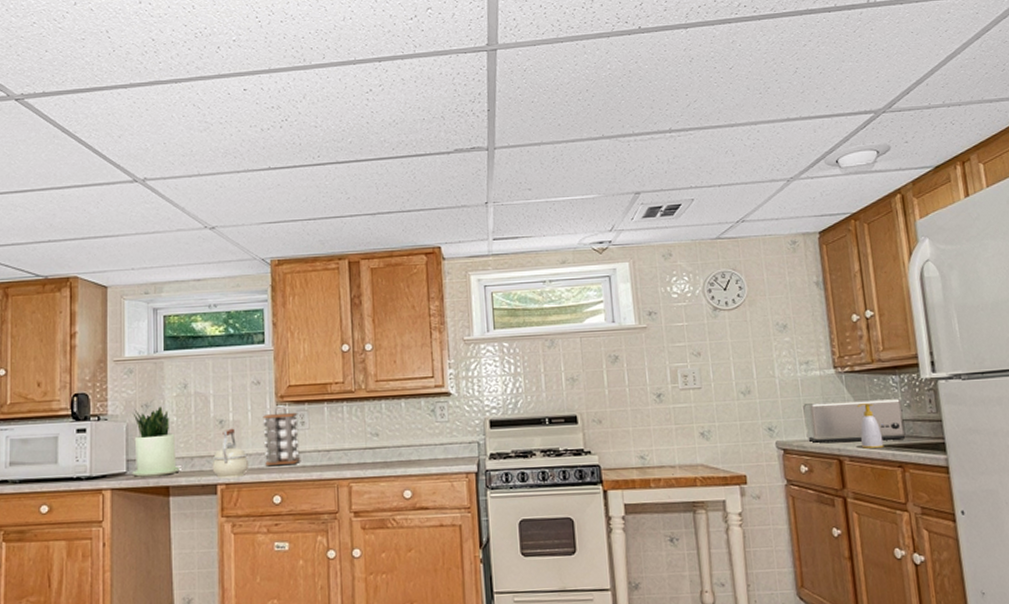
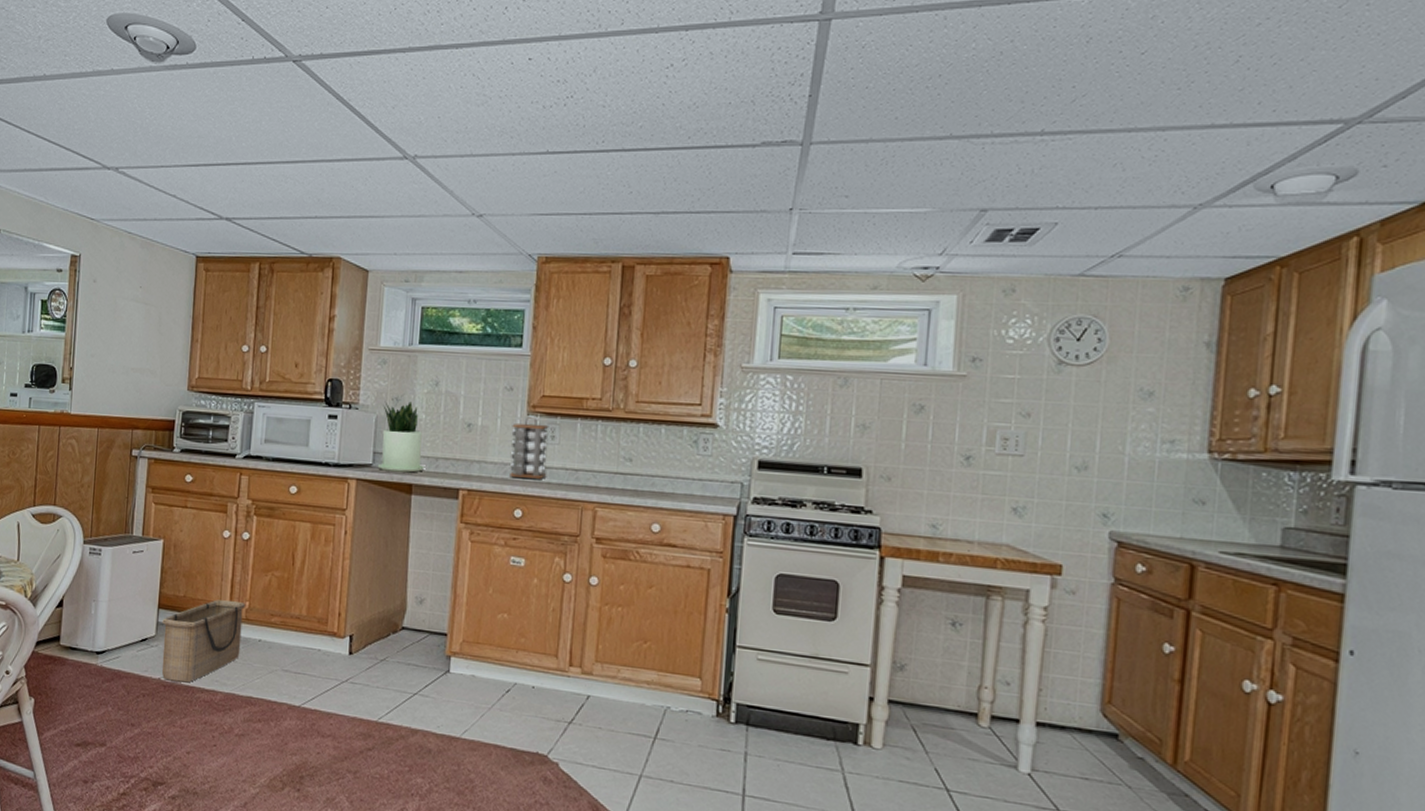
kettle: present [212,428,249,480] -> none [455,433,494,486]
toaster: present [804,399,906,444] -> none [1154,491,1296,553]
soap bottle: present [857,403,884,450] -> none [1225,501,1259,560]

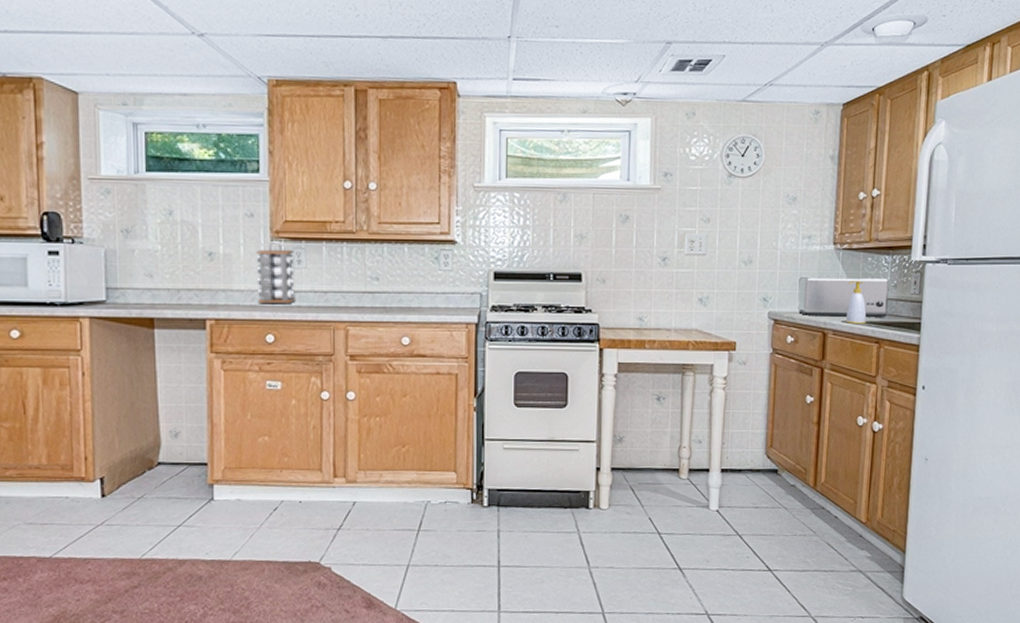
planter: present [377,401,426,473] -> none [111,233,167,308]
toaster: none [1154,491,1296,553] -> present [798,277,889,318]
soap bottle: none [1225,501,1259,560] -> present [845,281,867,325]

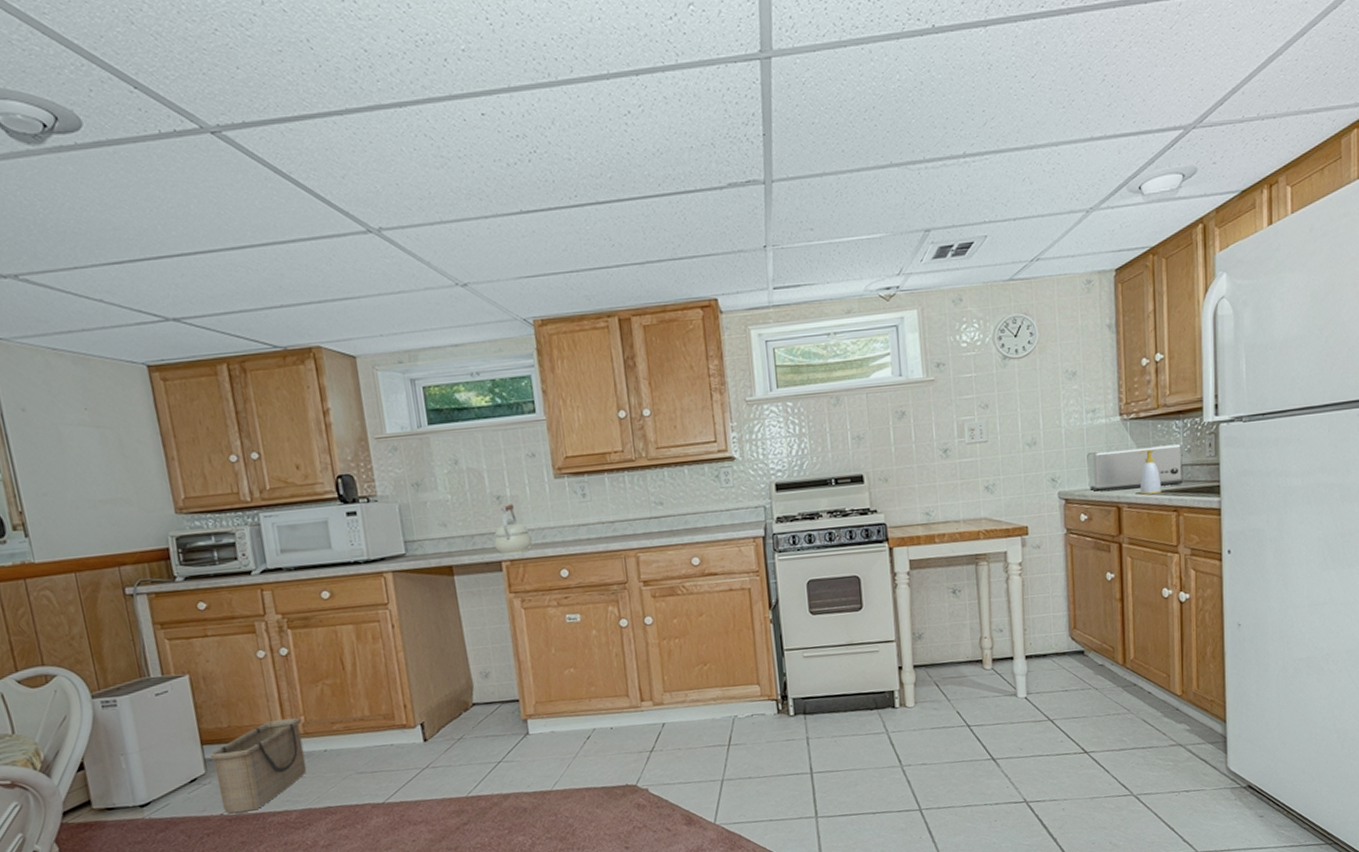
kettle: none [200,262,241,315] -> present [493,504,533,556]
spice rack: present [256,241,295,304] -> none [541,478,584,540]

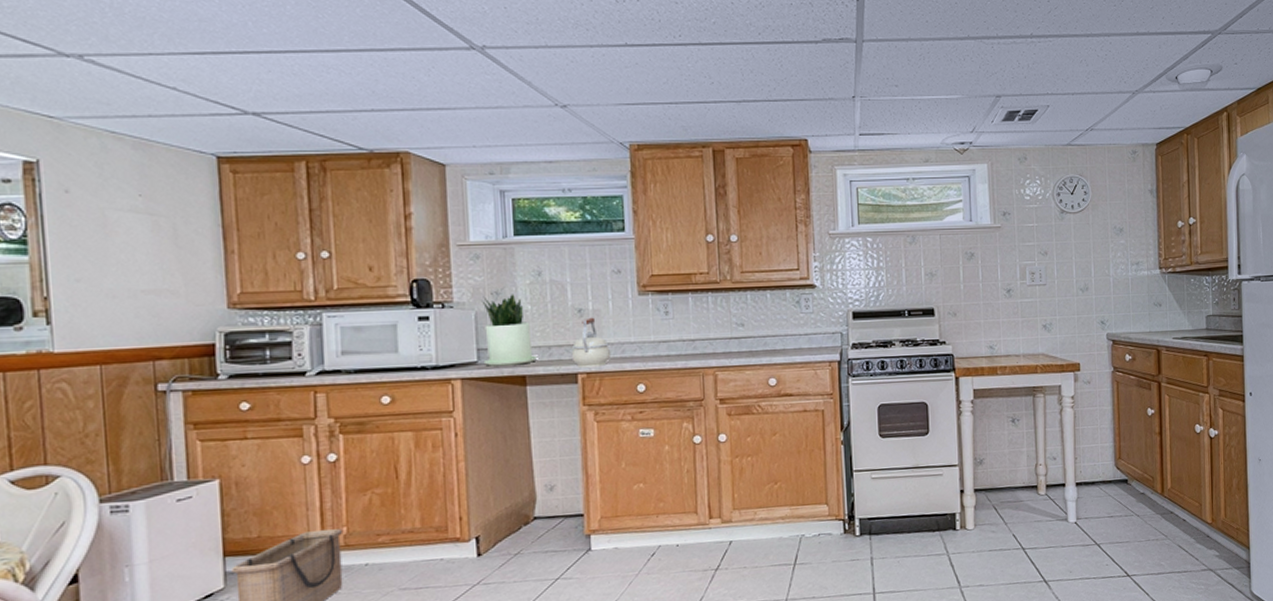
planter: none [403,484,462,559] -> present [481,294,538,367]
toaster: present [1088,444,1183,492] -> none [1132,297,1213,336]
soap bottle: present [1139,449,1162,496] -> none [1176,300,1194,341]

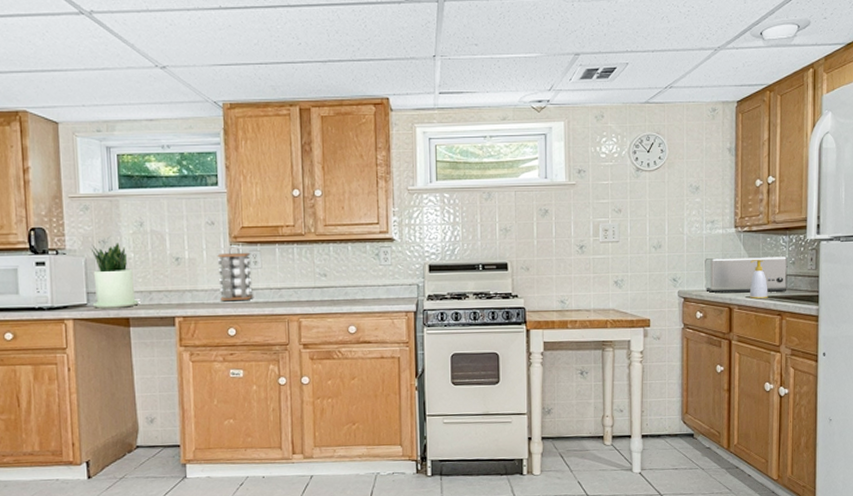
kettle: present [571,317,611,369] -> none [169,265,205,313]
spice rack: none [624,295,664,355] -> present [217,245,253,302]
toaster: none [1132,297,1213,336] -> present [706,256,788,294]
soap bottle: none [1176,300,1194,341] -> present [749,260,768,300]

